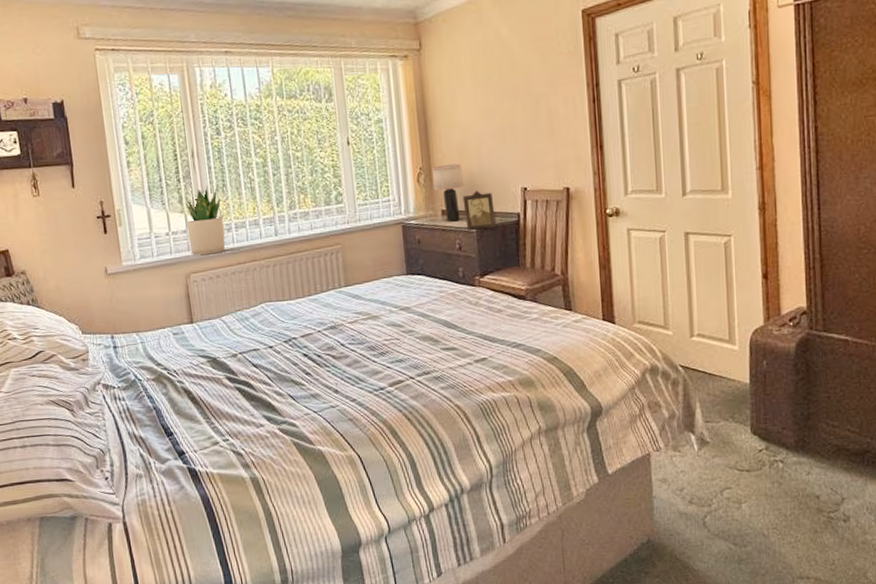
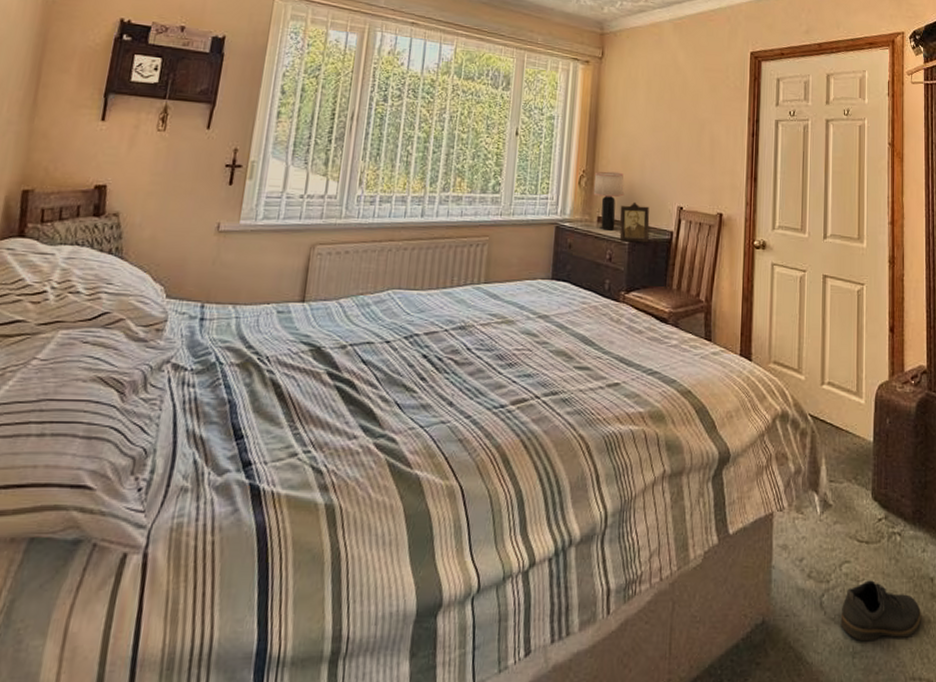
planter: present [185,184,225,256] -> none [323,151,372,227]
shoe: none [724,501,808,551] -> present [840,580,922,642]

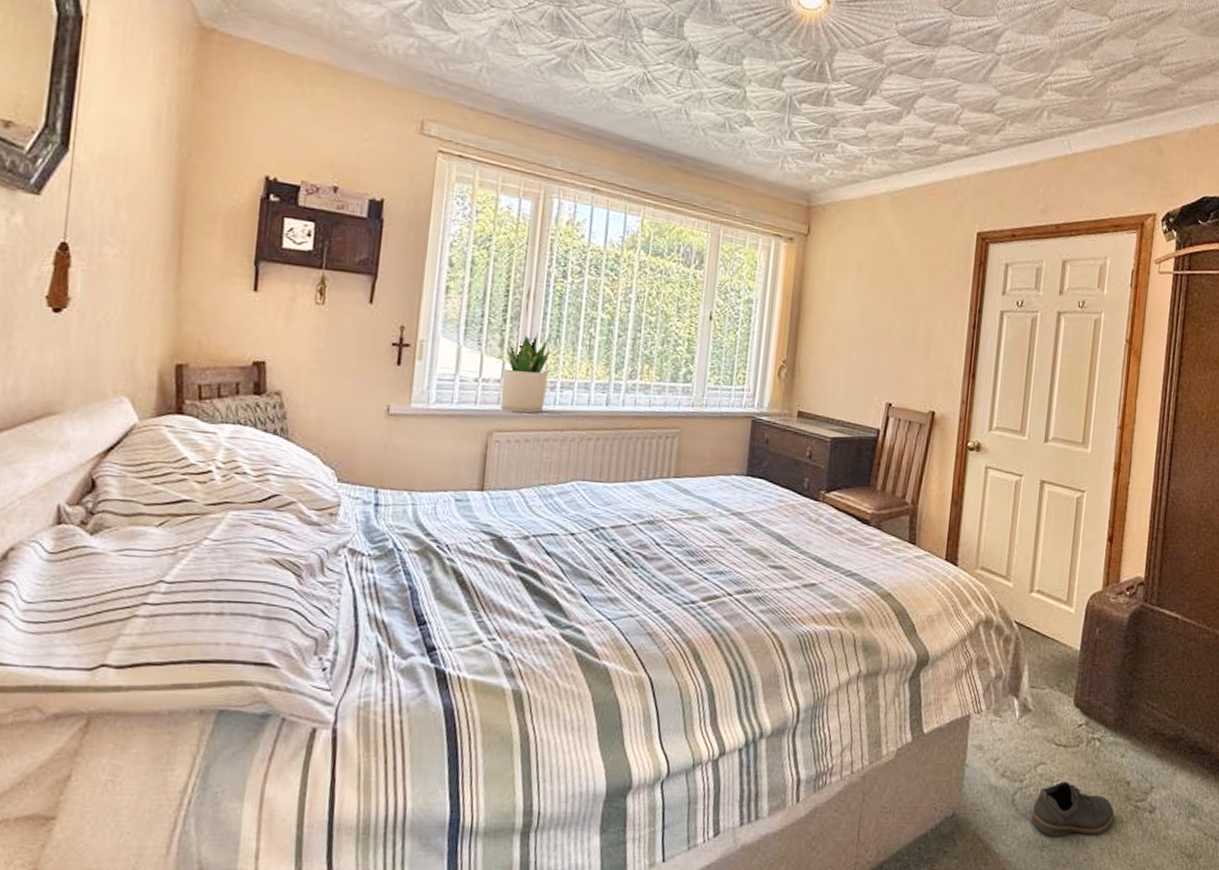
planter: none [323,151,372,227] -> present [500,332,552,414]
table lamp: present [593,171,625,231] -> none [793,362,829,426]
photo frame: present [619,202,650,243] -> none [821,396,855,441]

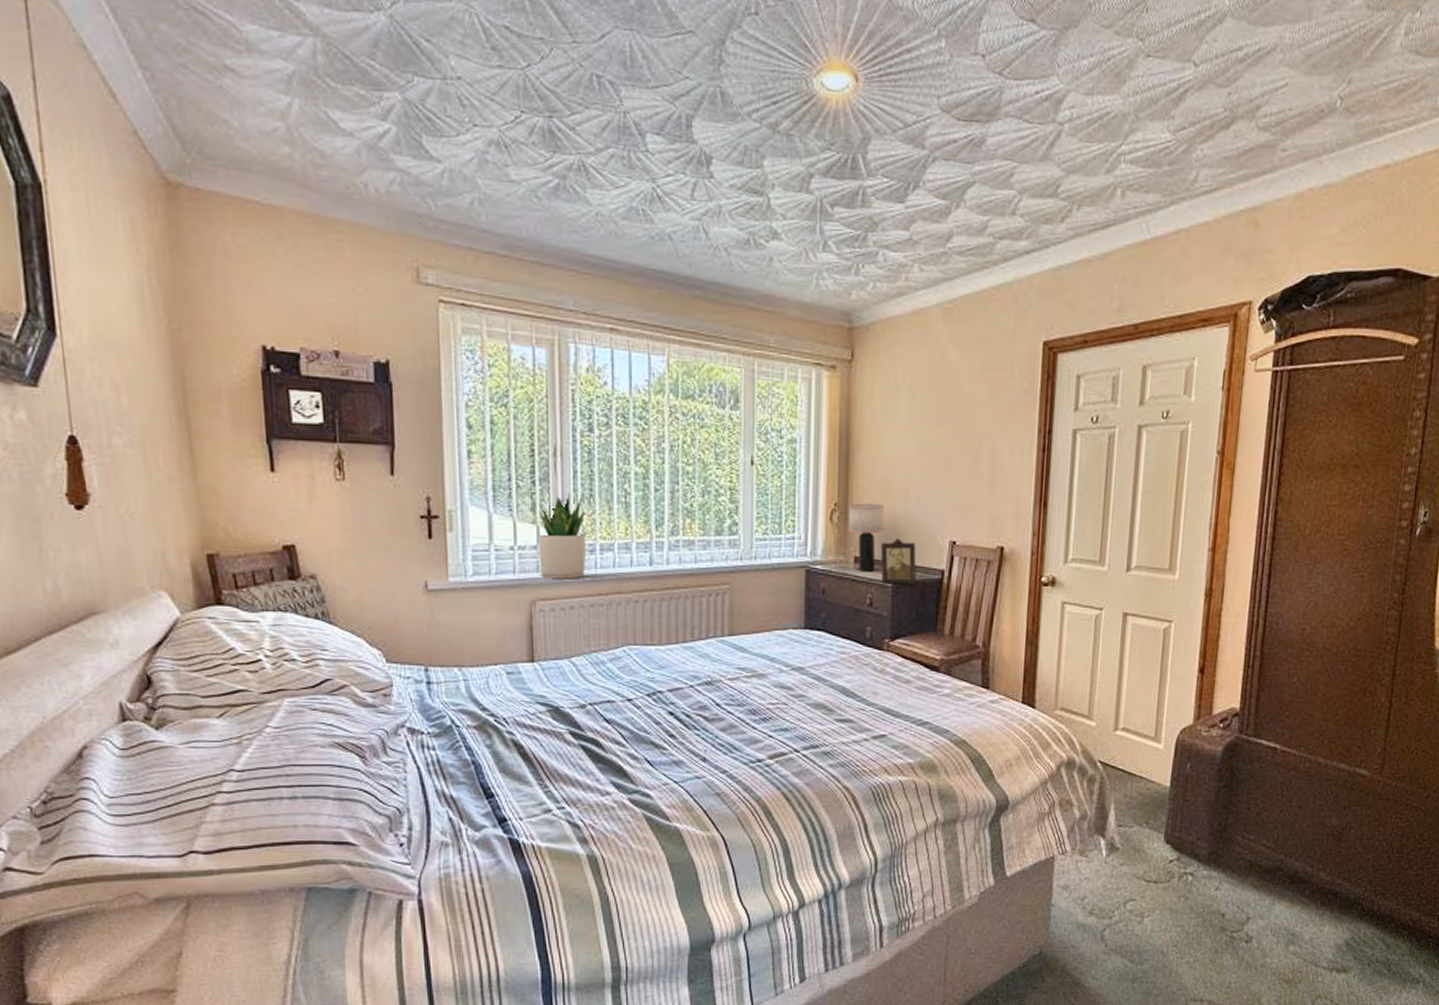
table lamp: none [793,362,829,426] -> present [847,503,886,572]
photo frame: none [821,396,855,441] -> present [880,537,916,584]
shoe: present [1031,781,1115,837] -> none [1121,916,1209,969]

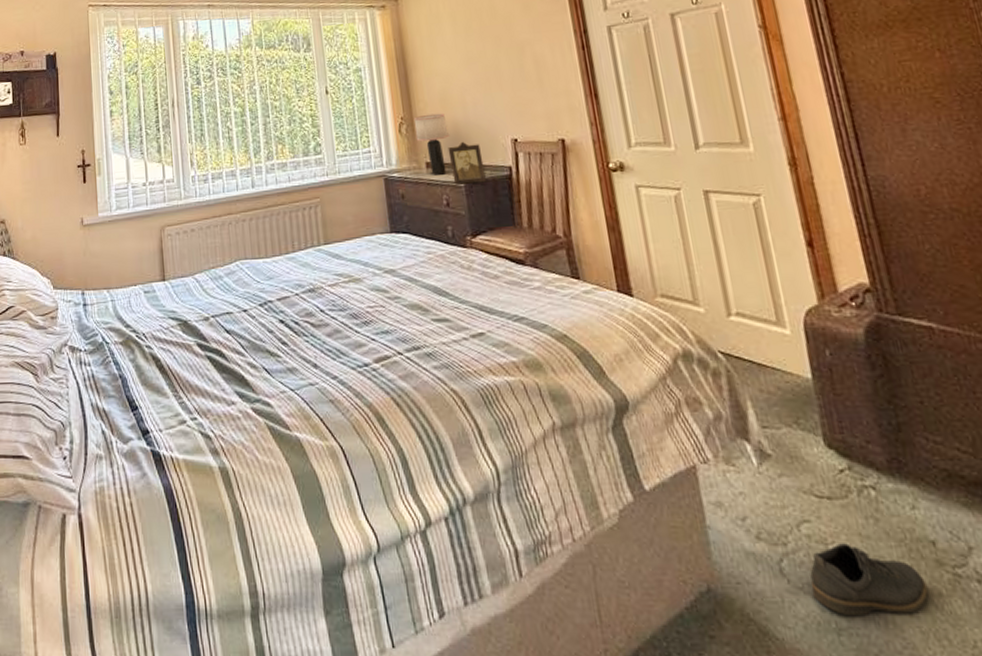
planter: present [538,493,586,580] -> none [164,134,201,208]
shoe: none [1121,916,1209,969] -> present [810,543,930,617]

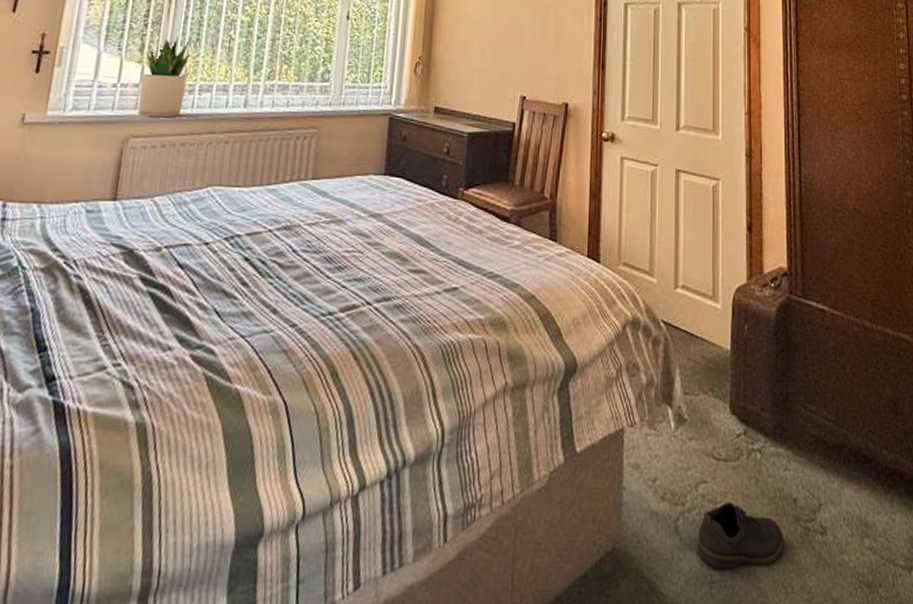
planter: none [164,134,201,208] -> present [138,36,192,118]
table lamp: present [413,113,450,175] -> none [429,57,464,122]
photo frame: present [448,141,486,185] -> none [458,91,491,135]

